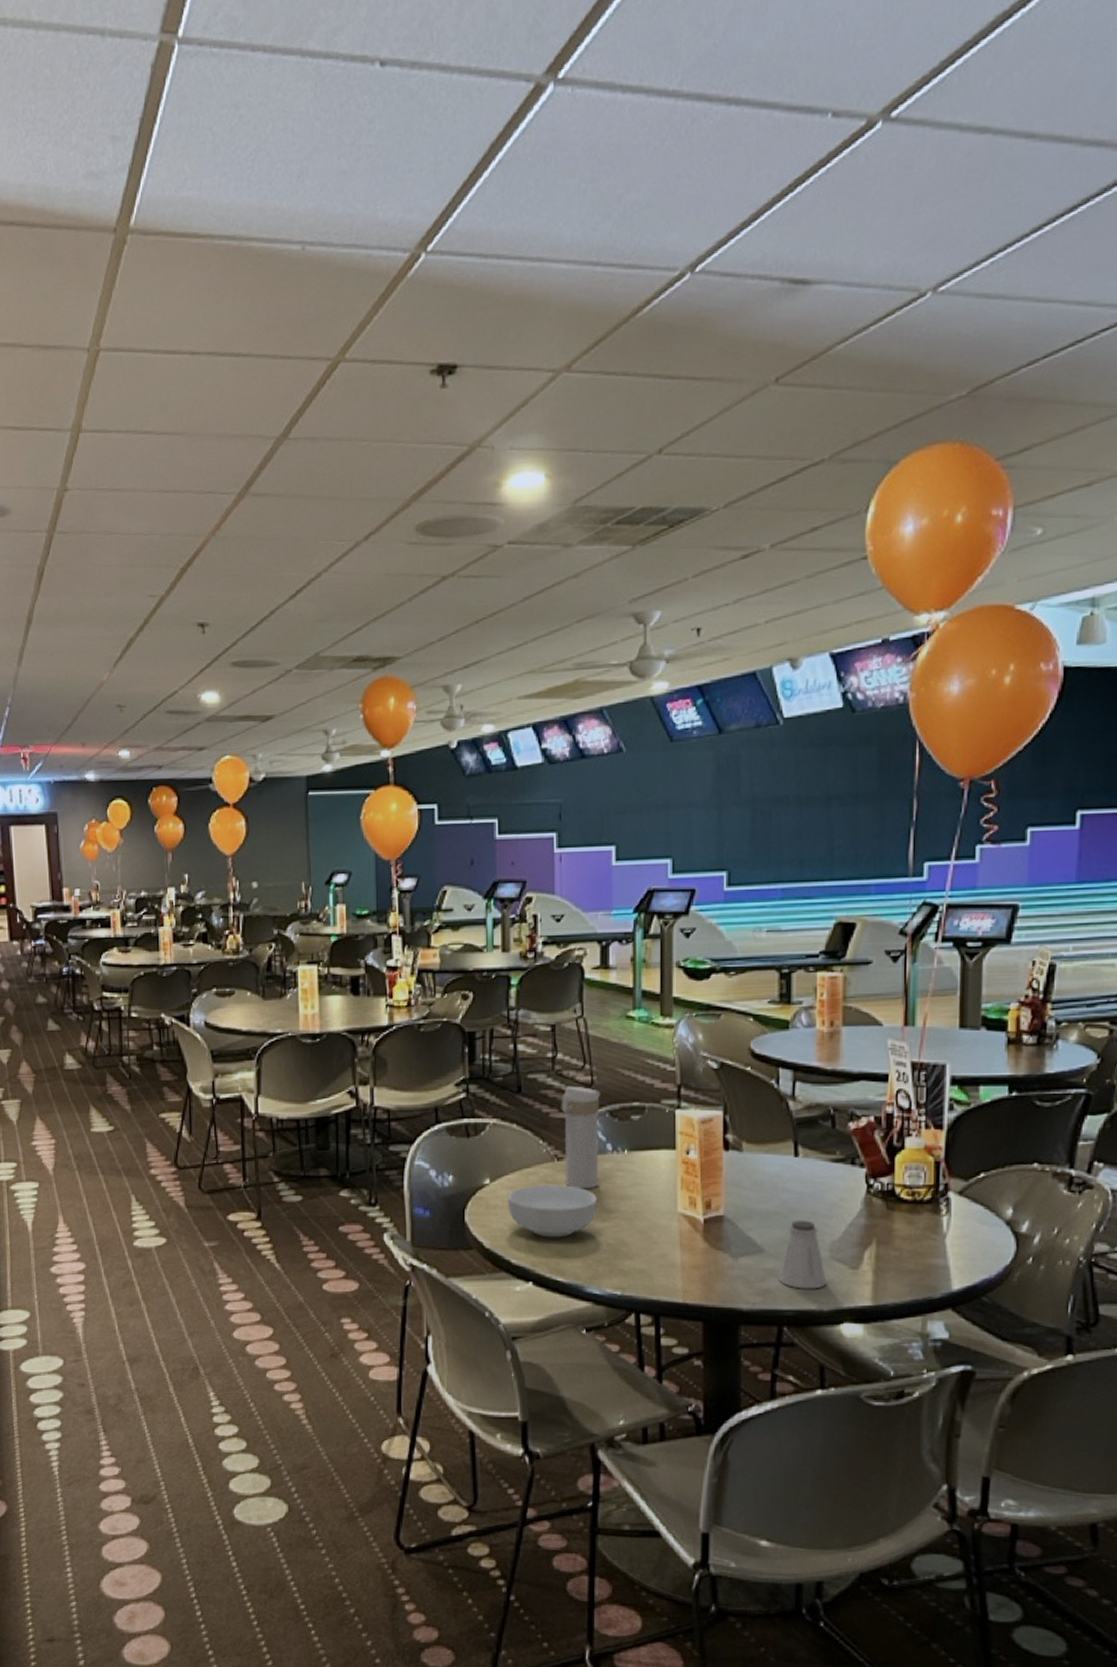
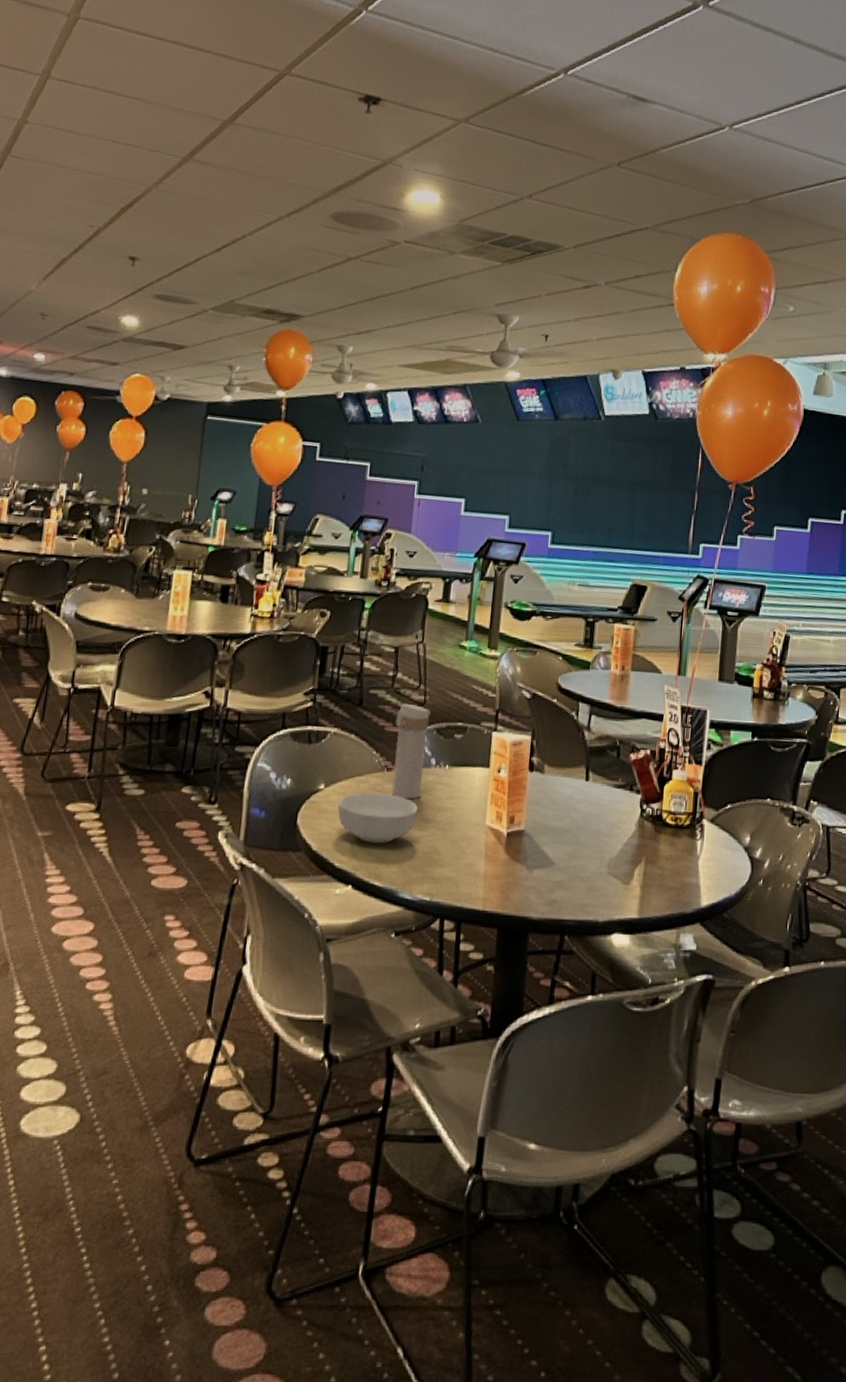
saltshaker: present [779,1220,827,1289] -> none [565,837,604,902]

